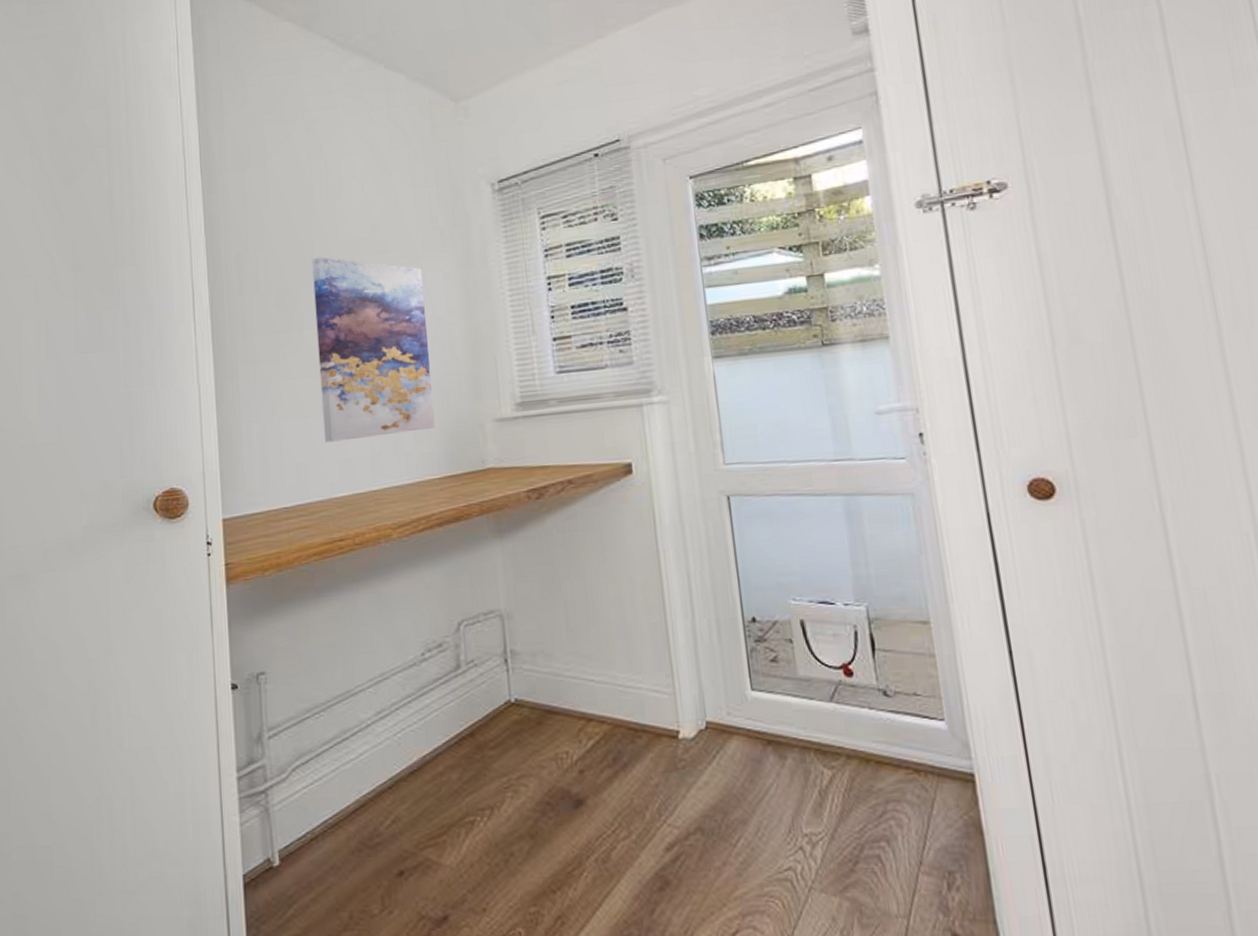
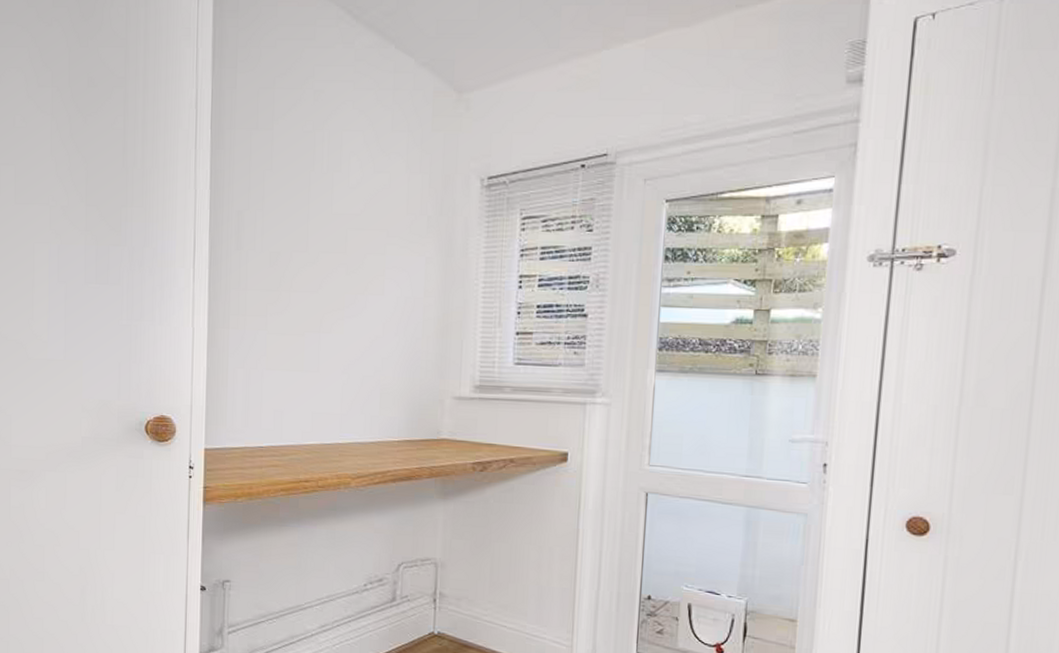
wall art: present [312,256,436,442] -> none [300,225,406,397]

